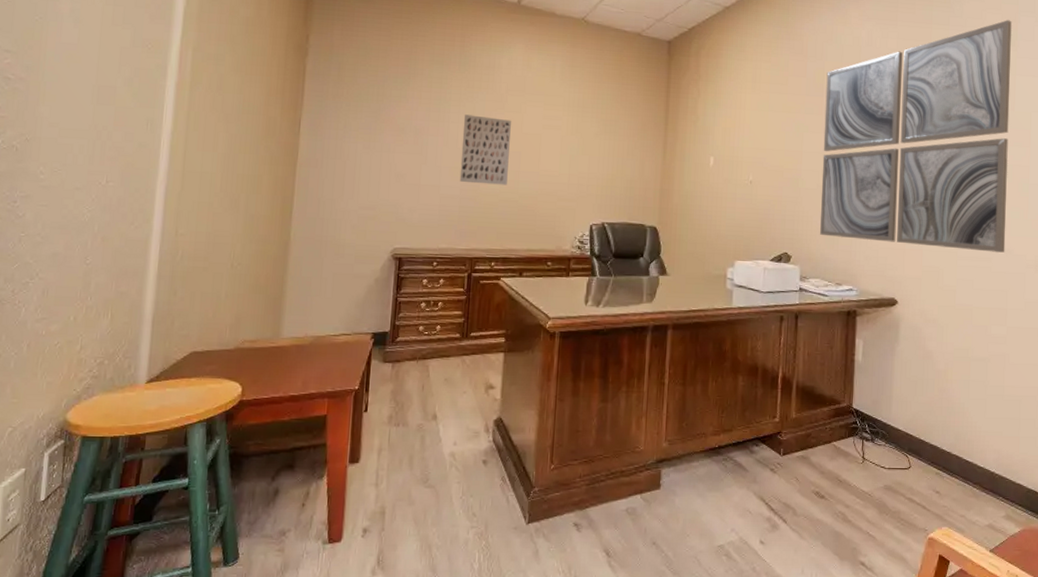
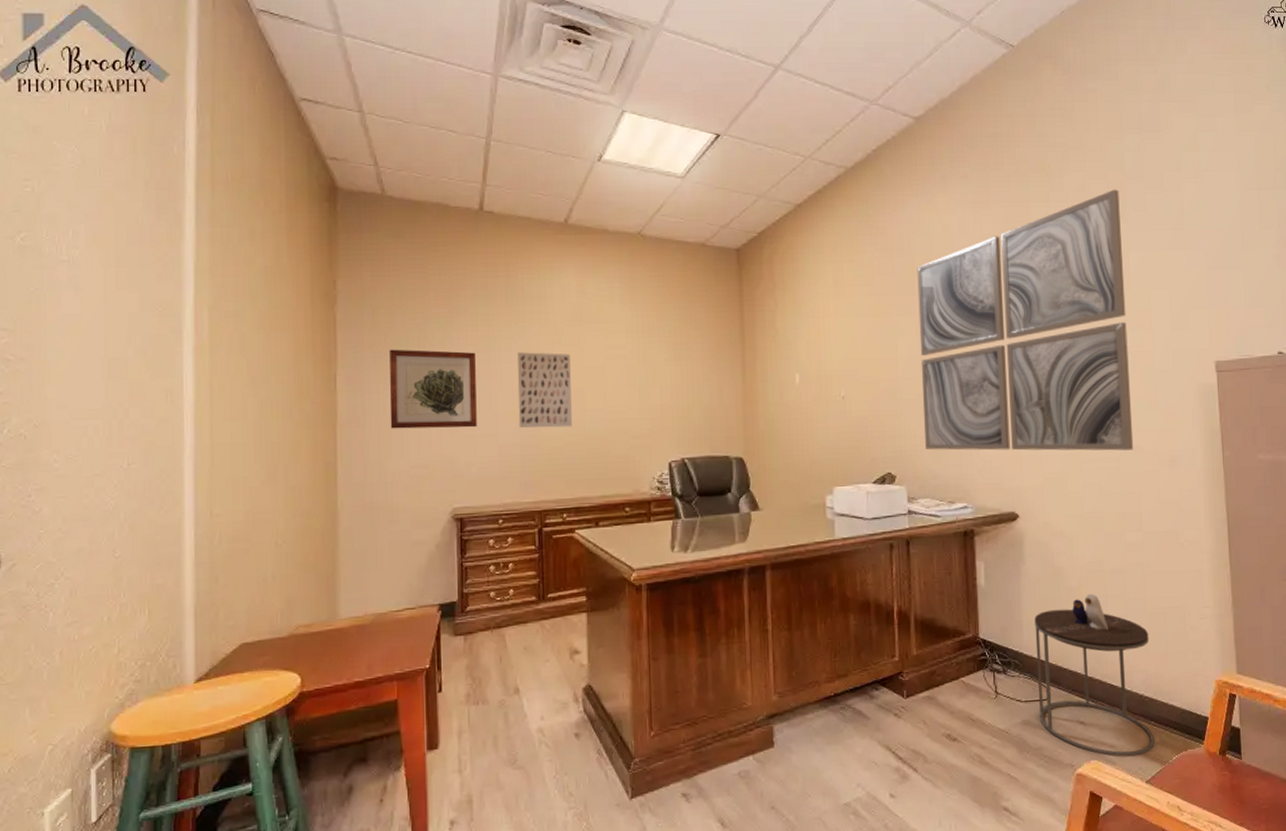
wall art: none [344,101,427,178] -> present [389,349,477,429]
side table: none [899,377,1004,527] -> present [1034,593,1155,757]

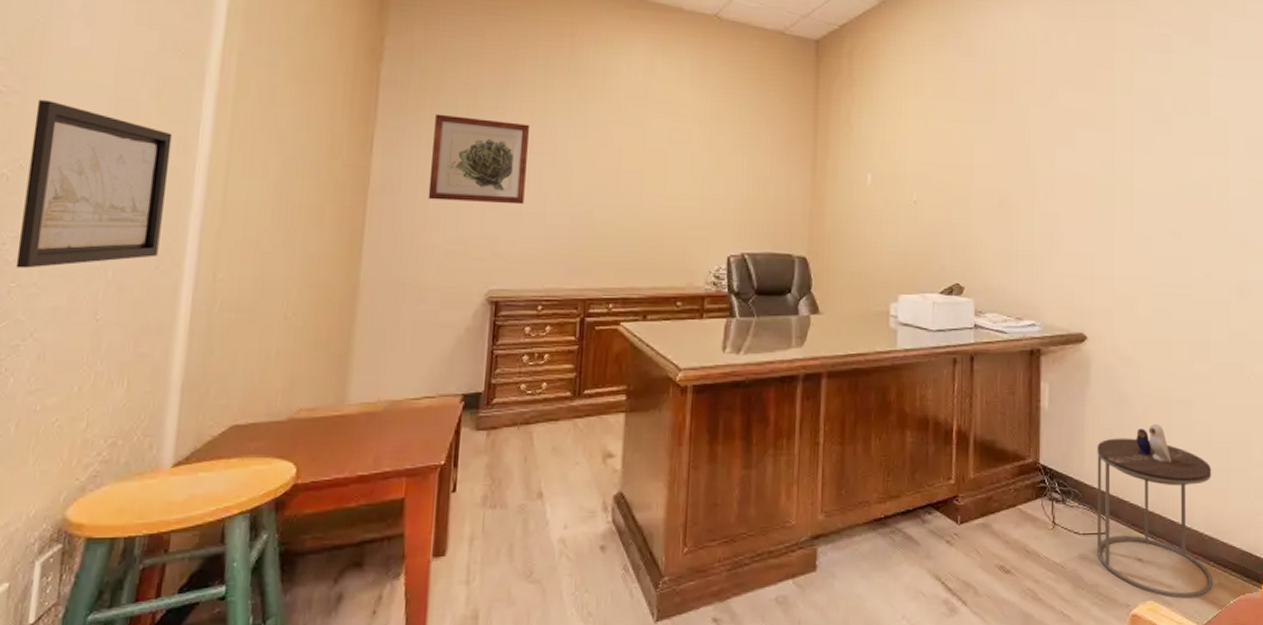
wall art: none [41,365,161,517] -> present [15,100,173,269]
wall art: present [517,352,572,429] -> none [569,128,631,212]
wall art: present [917,189,1134,451] -> none [996,14,1205,277]

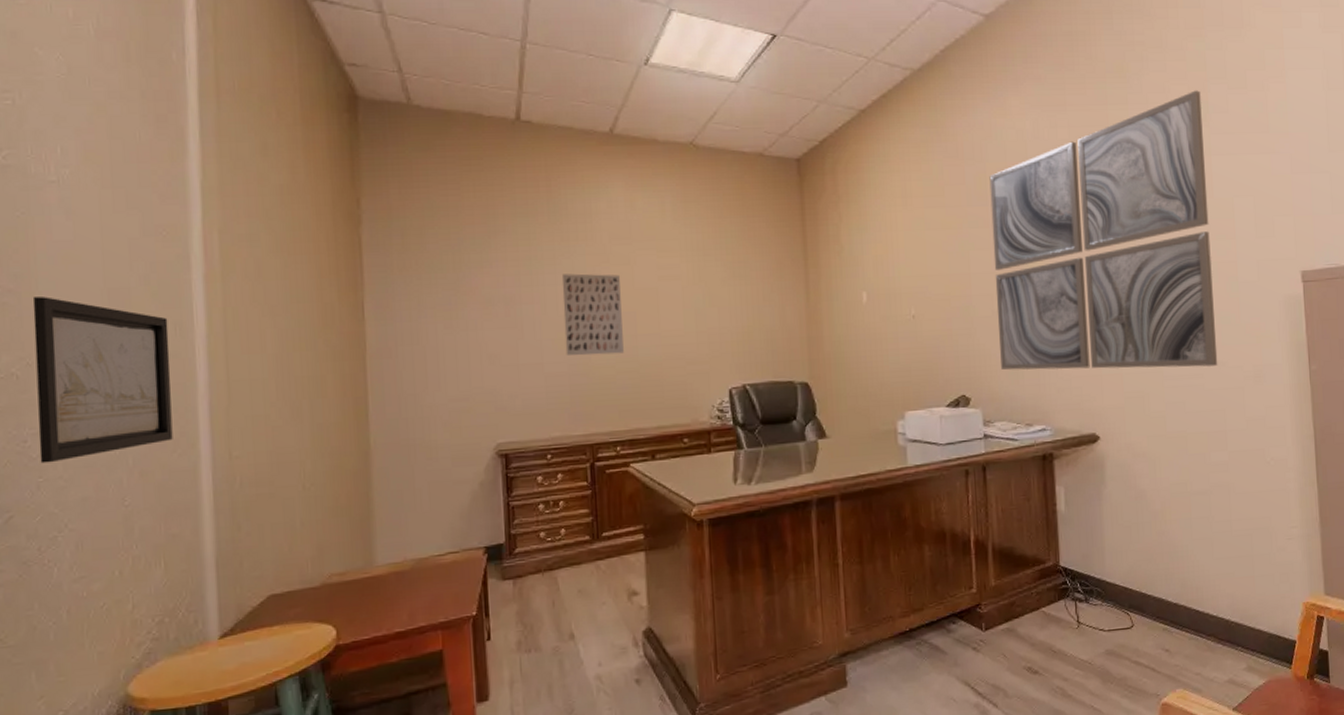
wall art: present [428,114,529,205] -> none [422,272,521,360]
wall art: none [569,128,631,212] -> present [561,273,624,356]
wall art: none [996,14,1205,277] -> present [989,90,1218,370]
side table: present [1096,423,1212,599] -> none [1117,516,1242,685]

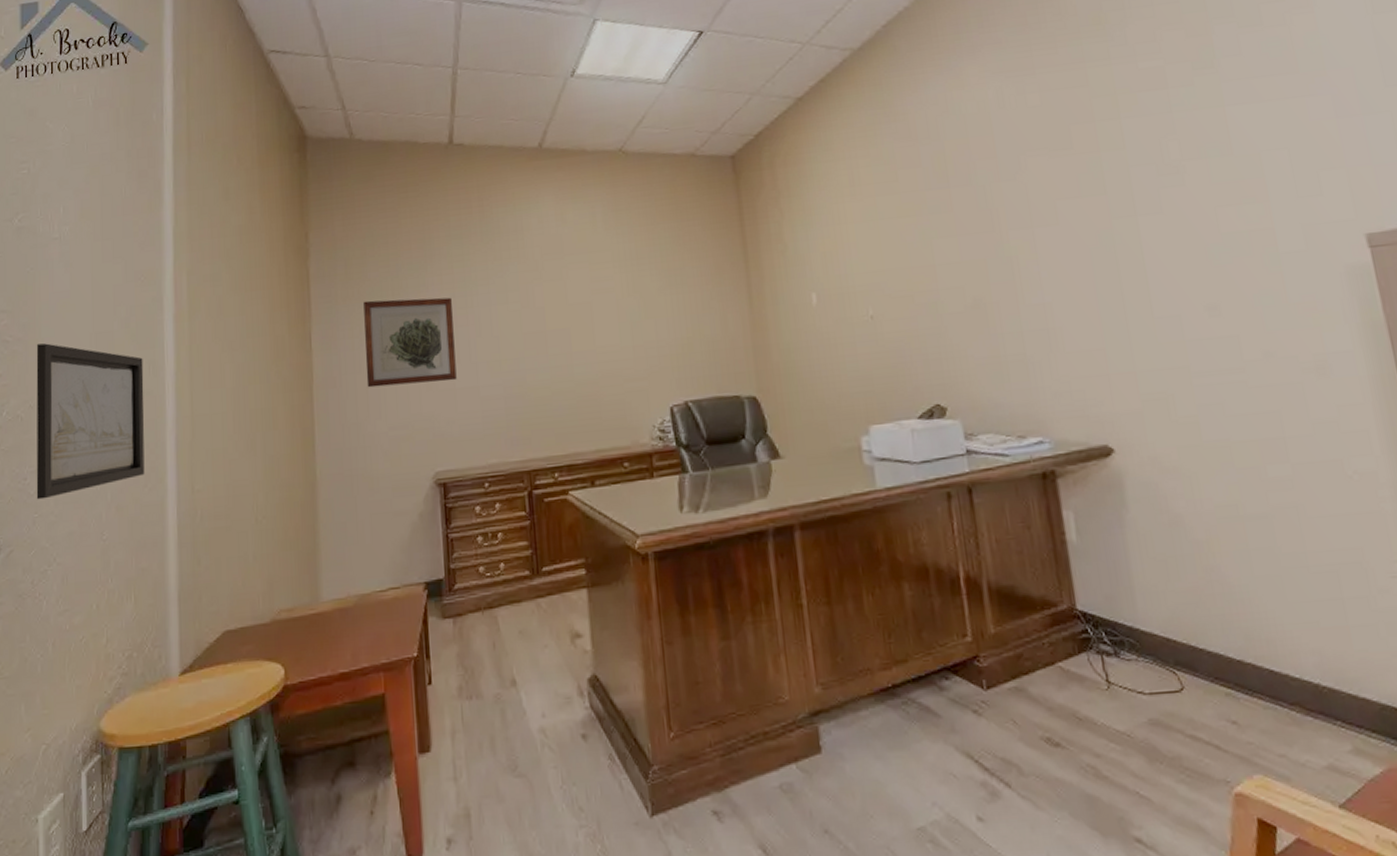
wall art: none [422,272,521,360] -> present [363,297,457,388]
wall art: present [561,273,624,356] -> none [495,291,559,378]
wall art: present [989,90,1218,370] -> none [949,34,1264,374]

